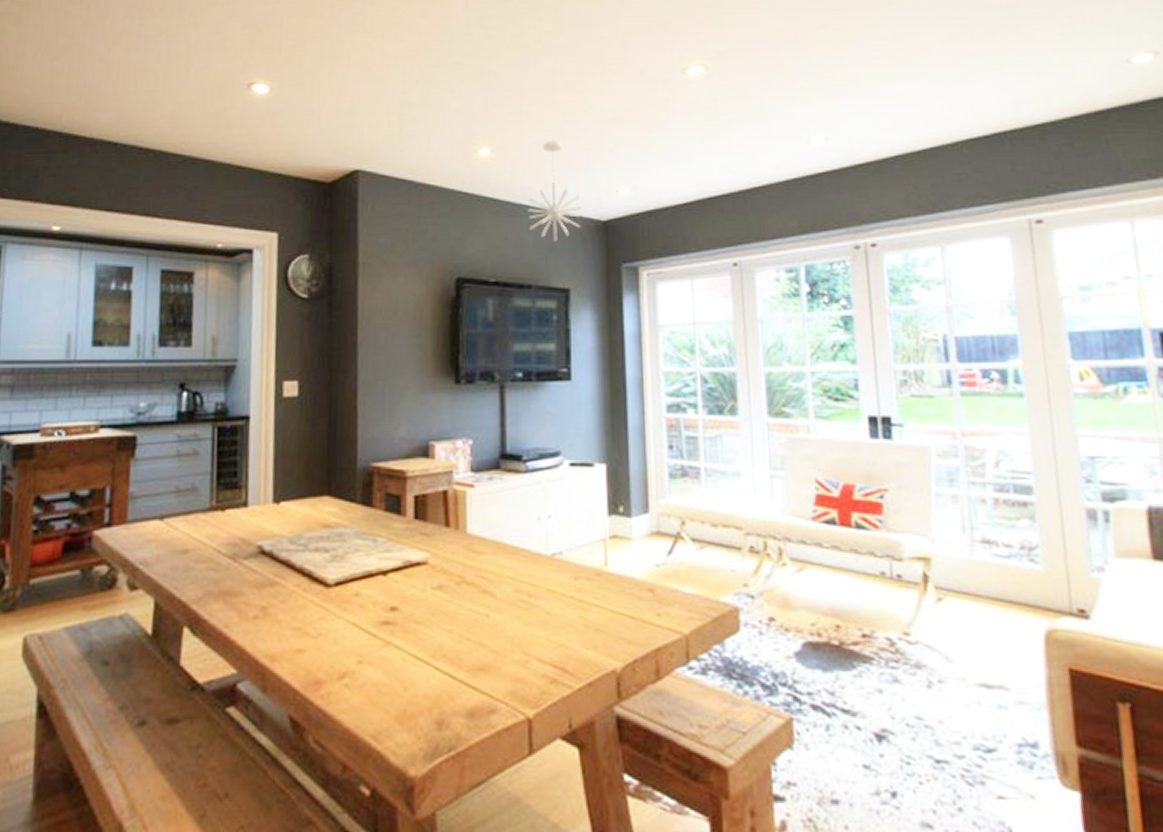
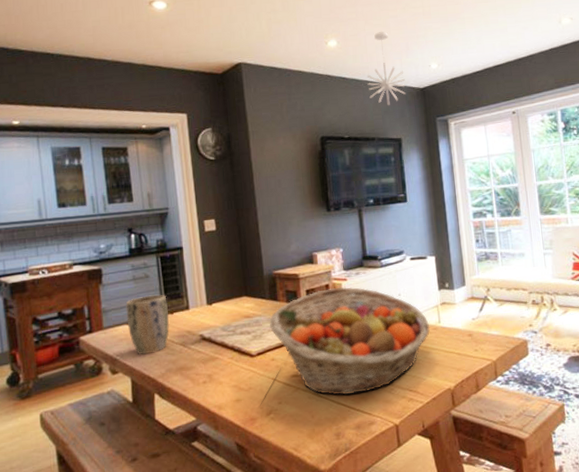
plant pot: none [160,480,219,567] -> present [125,294,170,355]
fruit basket: none [358,497,592,663] -> present [269,287,430,396]

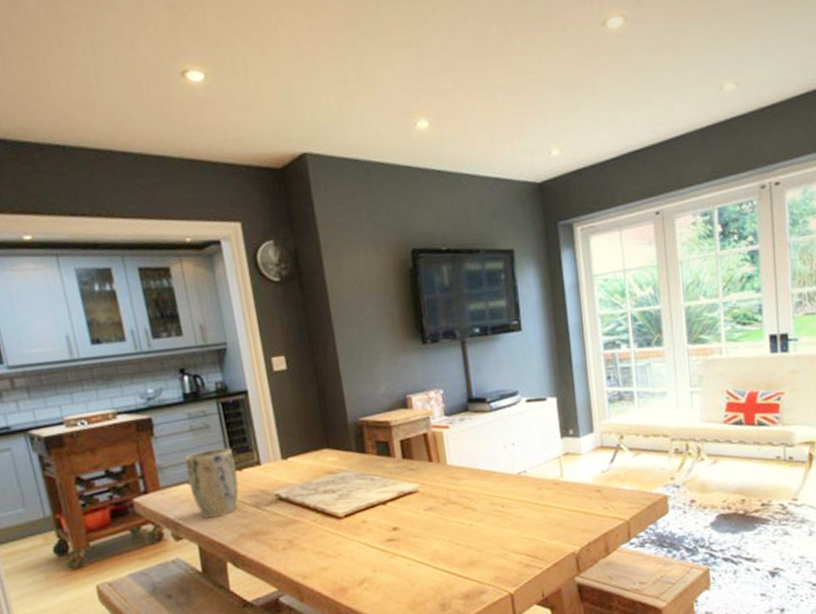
fruit basket: present [269,287,430,396] -> none [358,435,551,562]
pendant light: present [367,31,406,105] -> none [469,106,519,207]

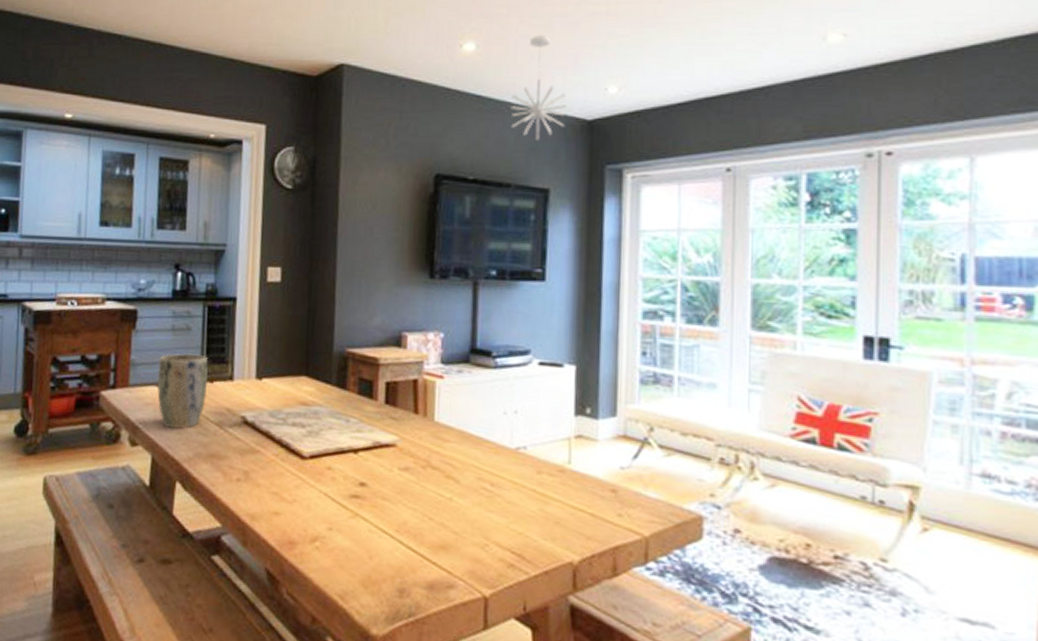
pendant light: none [469,106,519,207] -> present [510,35,566,140]

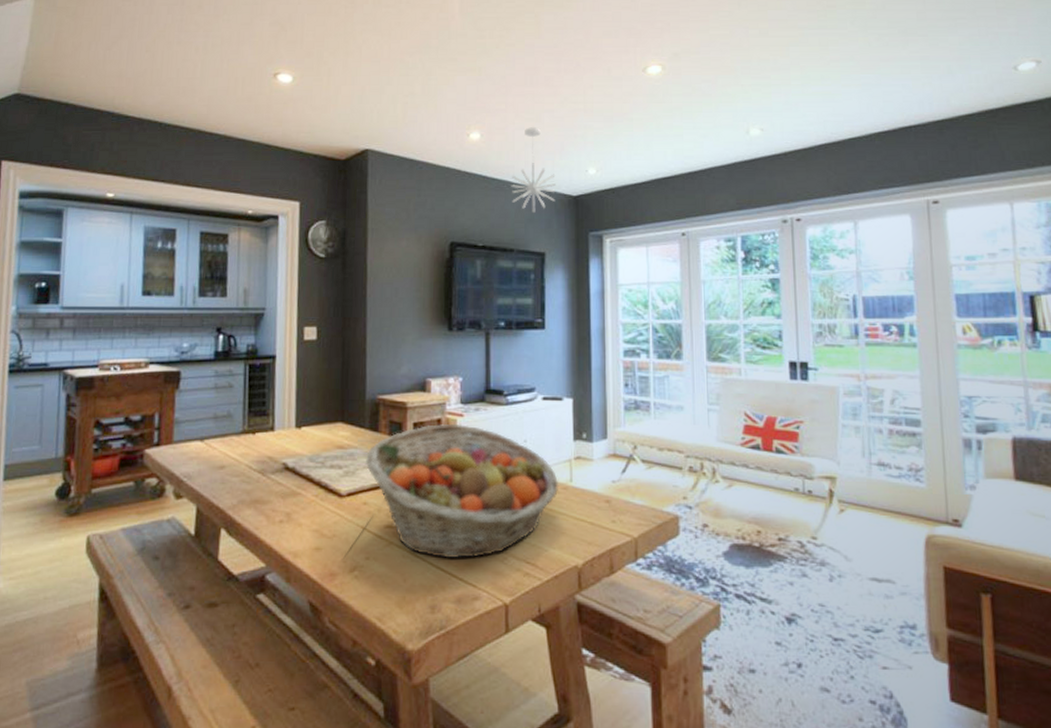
plant pot: present [157,353,208,429] -> none [201,408,250,480]
fruit basket: none [331,386,555,541] -> present [366,424,559,559]

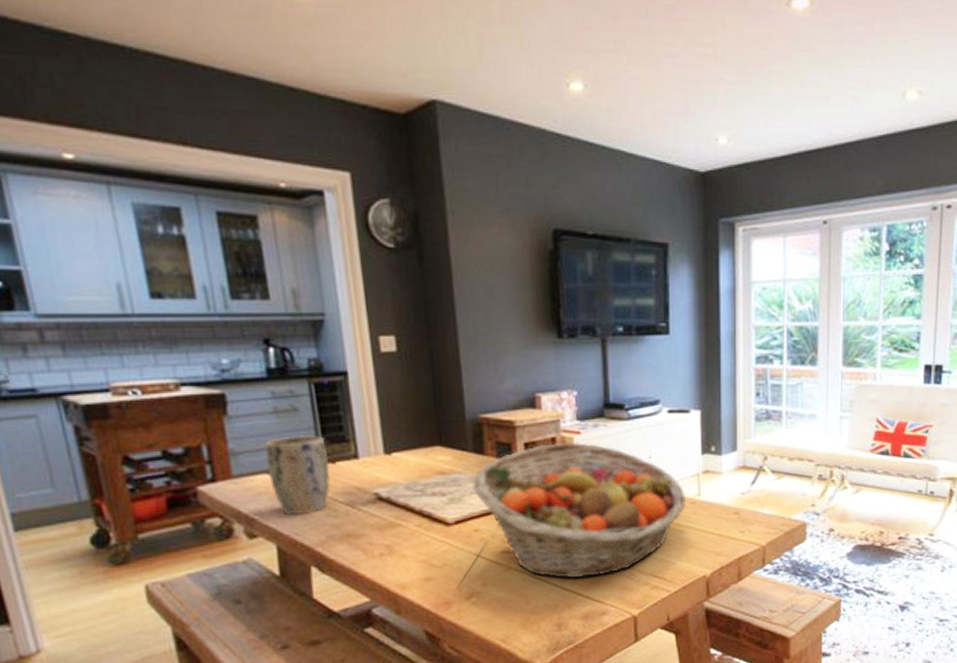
plant pot: none [201,408,250,480] -> present [264,435,331,516]
pendant light: present [511,127,556,213] -> none [625,77,680,193]

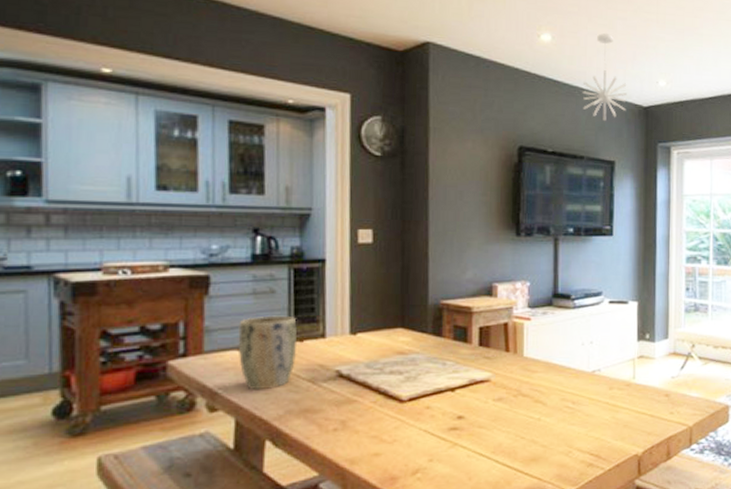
fruit basket: present [473,443,687,579] -> none [429,328,623,456]
pendant light: none [625,77,680,193] -> present [582,33,627,121]

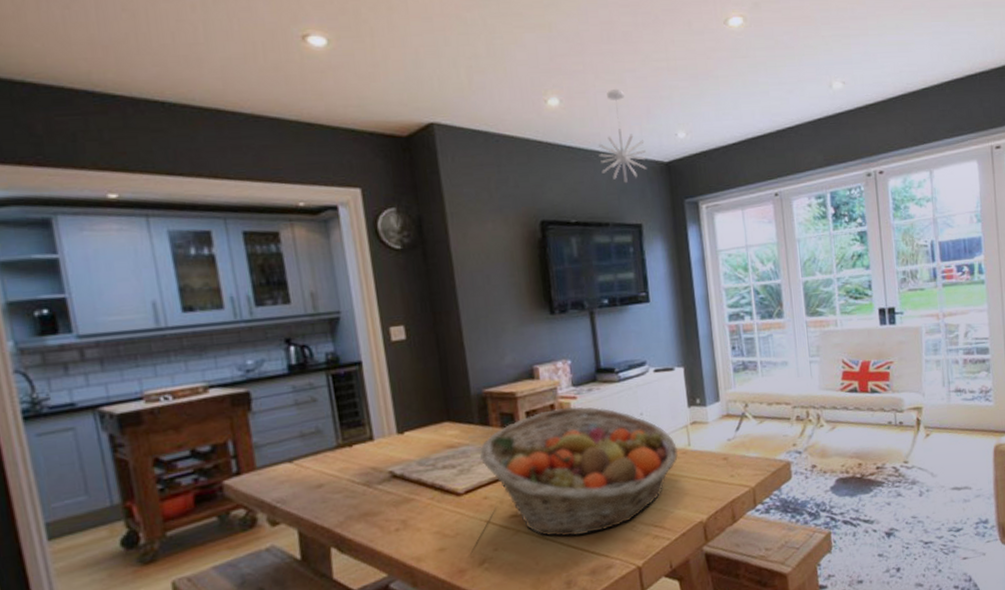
plant pot: present [238,315,297,390] -> none [286,422,348,500]
fruit basket: none [429,328,623,456] -> present [480,406,679,537]

